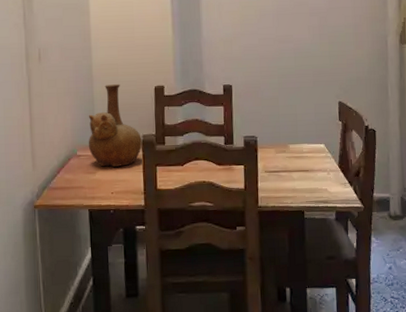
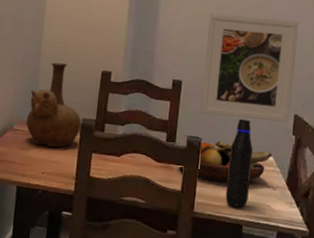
fruit bowl: none [239,136,323,175] -> present [179,141,272,183]
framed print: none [250,14,335,113] -> present [201,14,298,122]
water bottle: none [284,112,307,196] -> present [225,118,253,208]

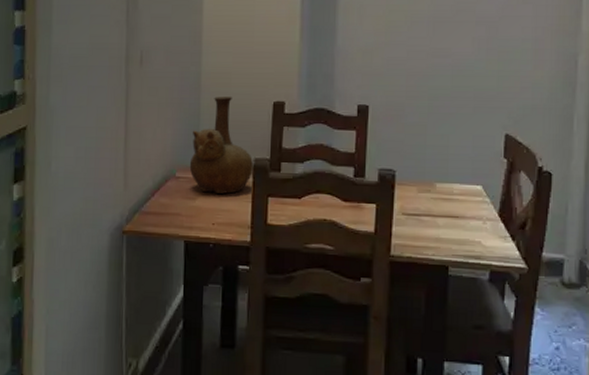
fruit bowl: present [179,141,272,183] -> none [370,171,480,219]
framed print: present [201,14,298,122] -> none [393,23,506,144]
water bottle: present [225,118,253,208] -> none [427,144,457,247]

